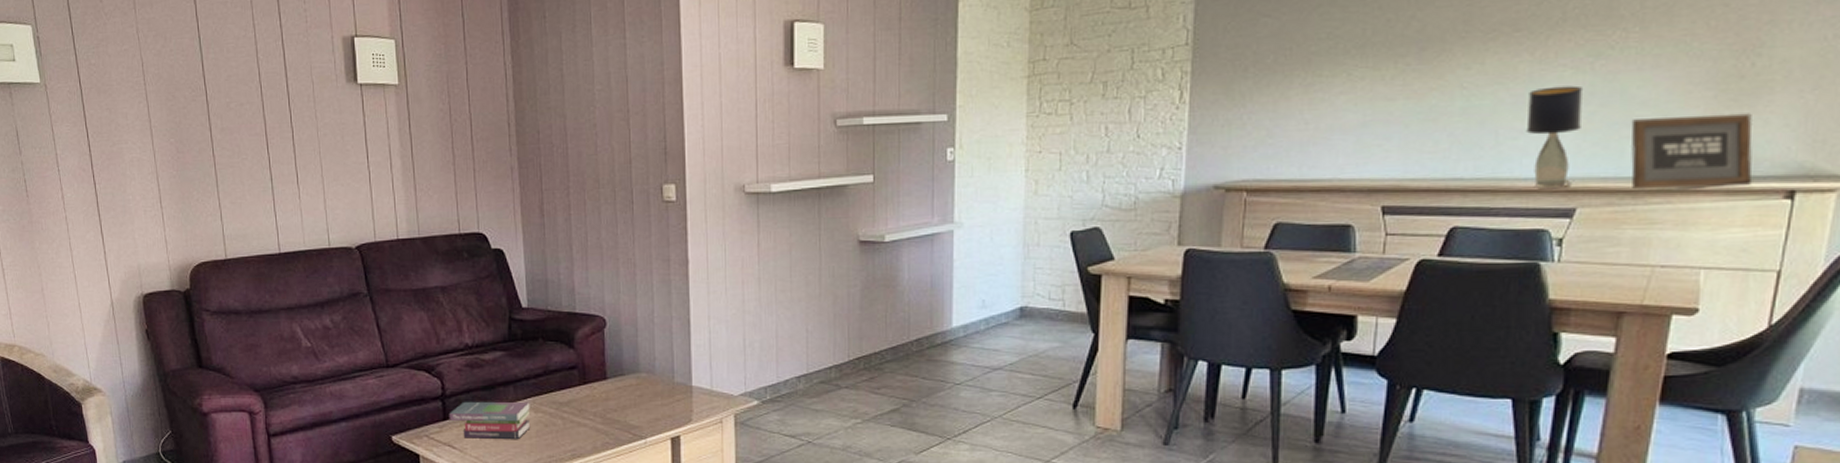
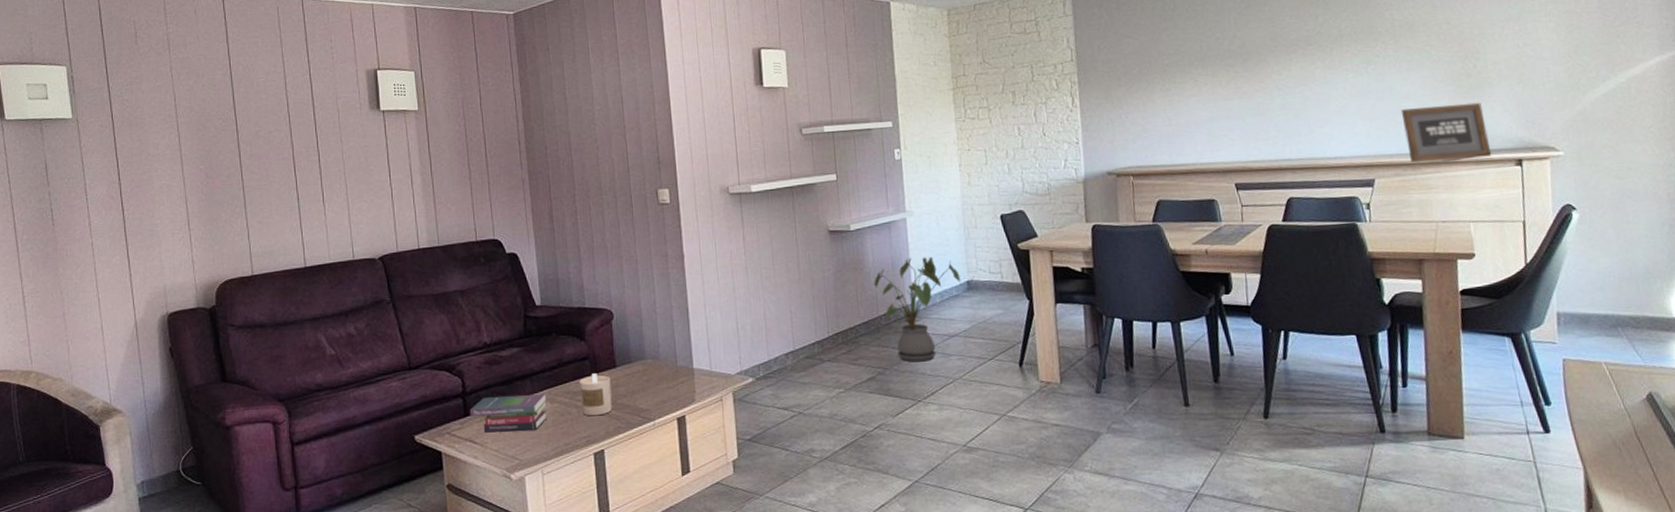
candle: none [566,384,601,430] -> present [579,373,613,417]
house plant: none [907,276,1012,396] -> present [874,256,961,362]
table lamp: present [1526,85,1582,189] -> none [1326,85,1369,165]

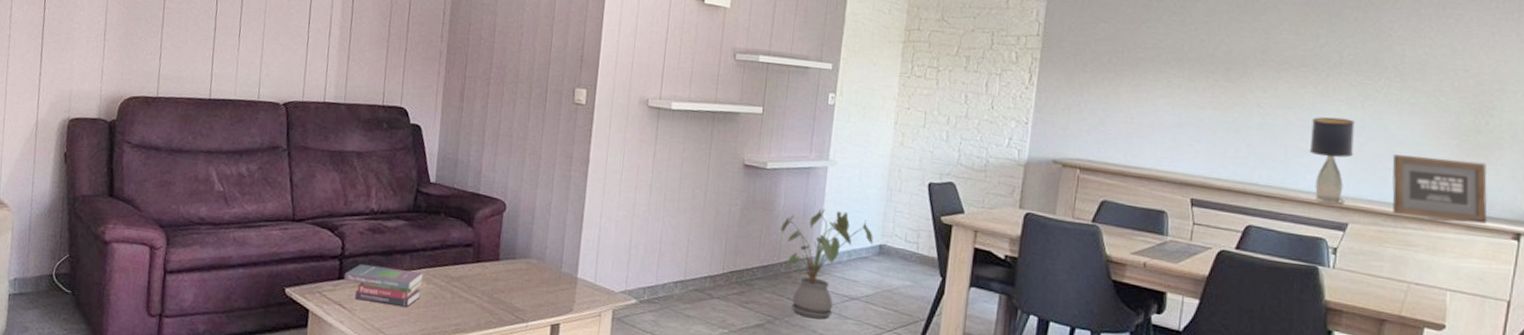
candle: present [579,373,613,417] -> none [456,262,491,306]
table lamp: none [1326,85,1369,165] -> present [1309,117,1354,204]

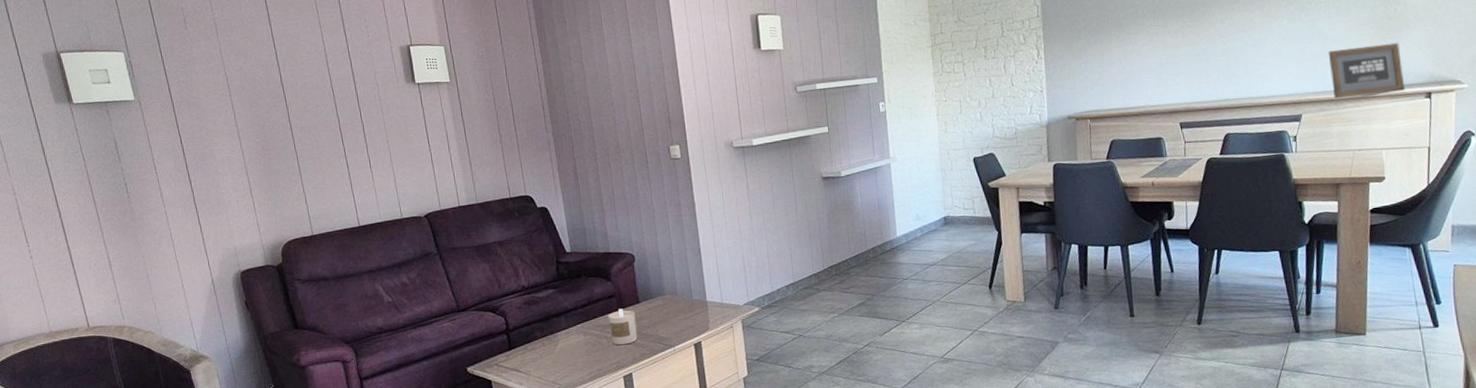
books: present [343,263,424,308] -> none [513,328,582,363]
candle: none [456,262,491,306] -> present [608,309,638,346]
house plant: present [780,208,873,320] -> none [862,196,939,289]
table lamp: present [1309,117,1354,204] -> none [1263,30,1298,103]

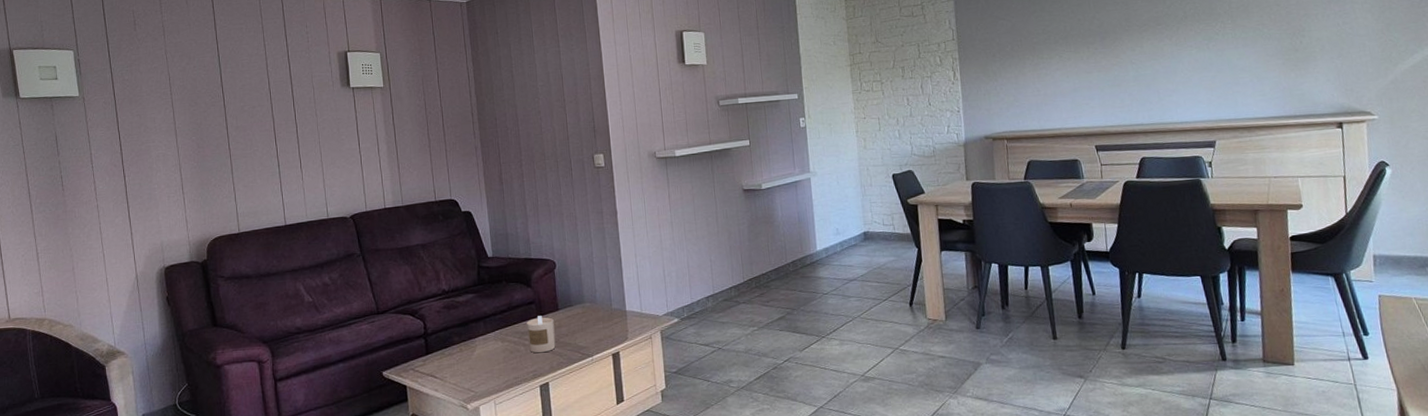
picture frame: present [1328,42,1406,99] -> none [1237,73,1317,127]

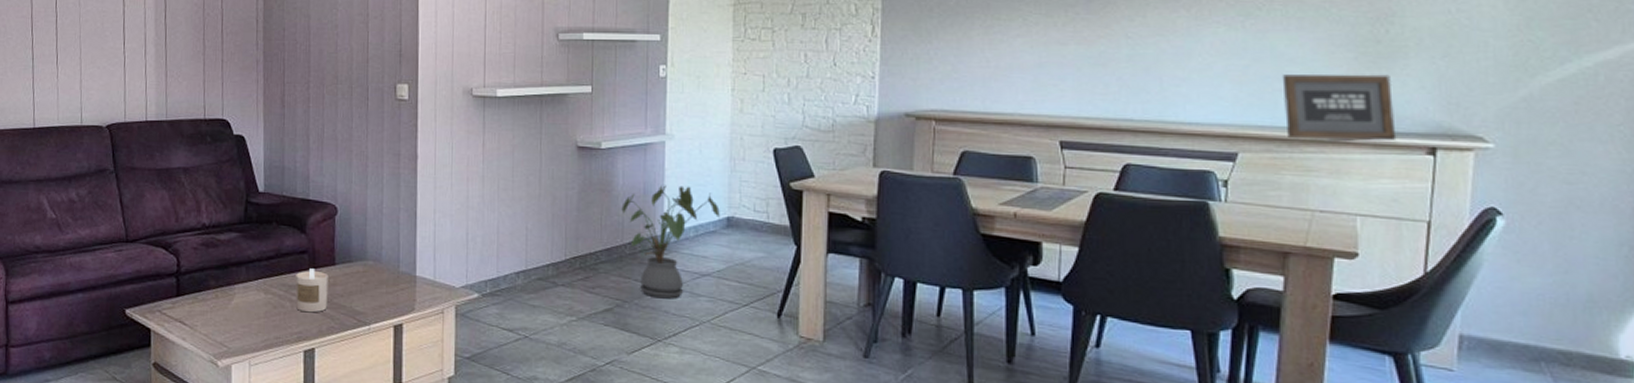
house plant: none [783,211,858,304] -> present [621,185,720,299]
picture frame: none [1237,73,1317,127] -> present [1282,74,1397,140]

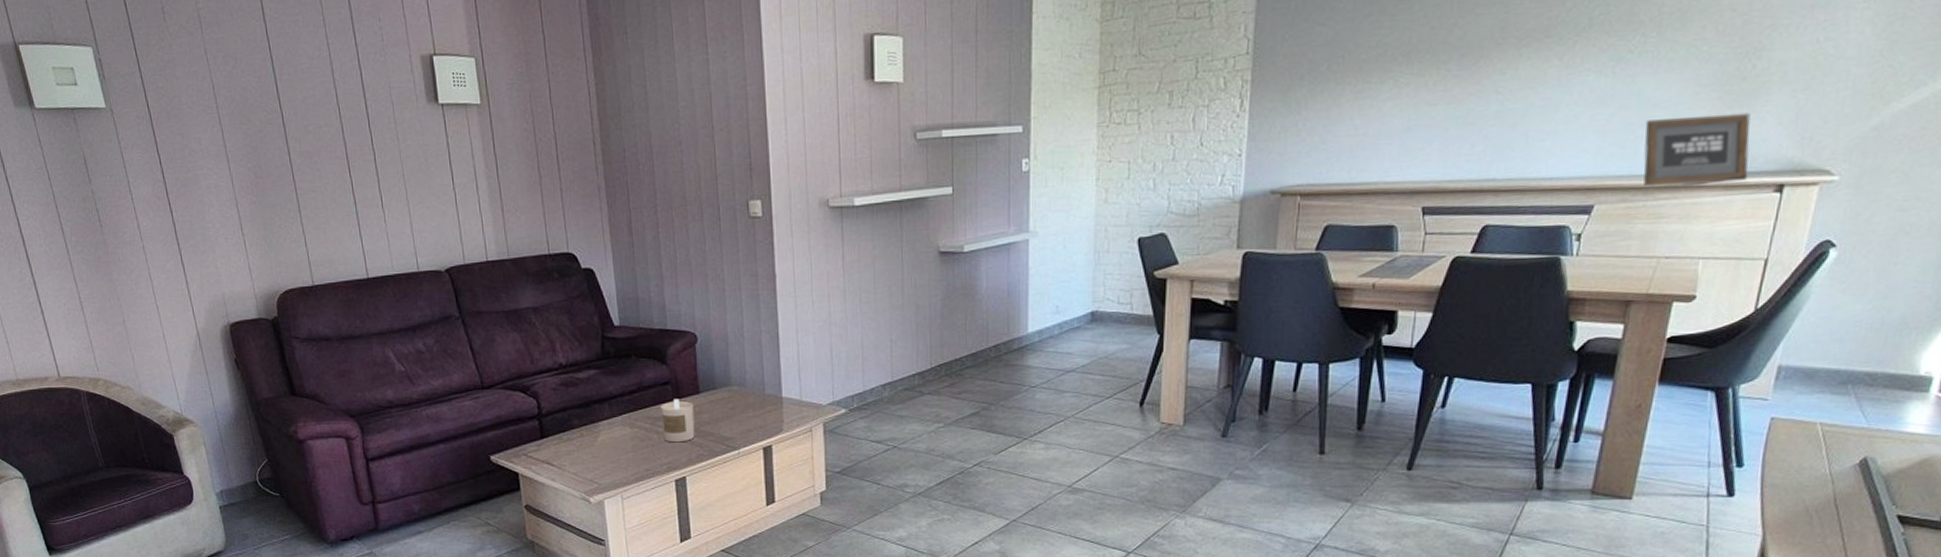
house plant: present [621,185,720,299] -> none [986,283,1084,398]

